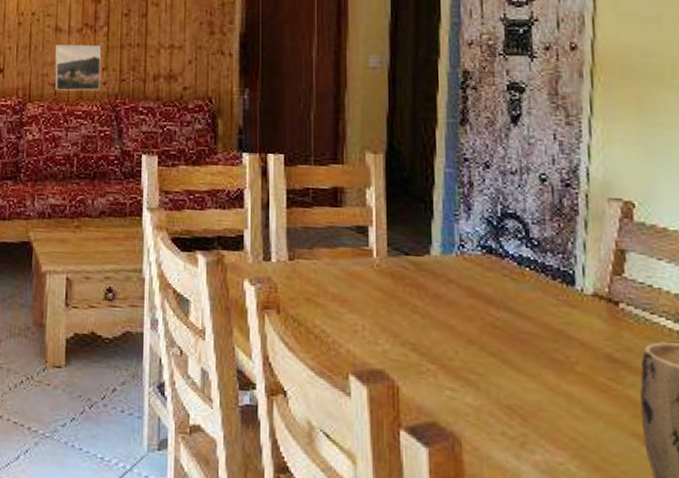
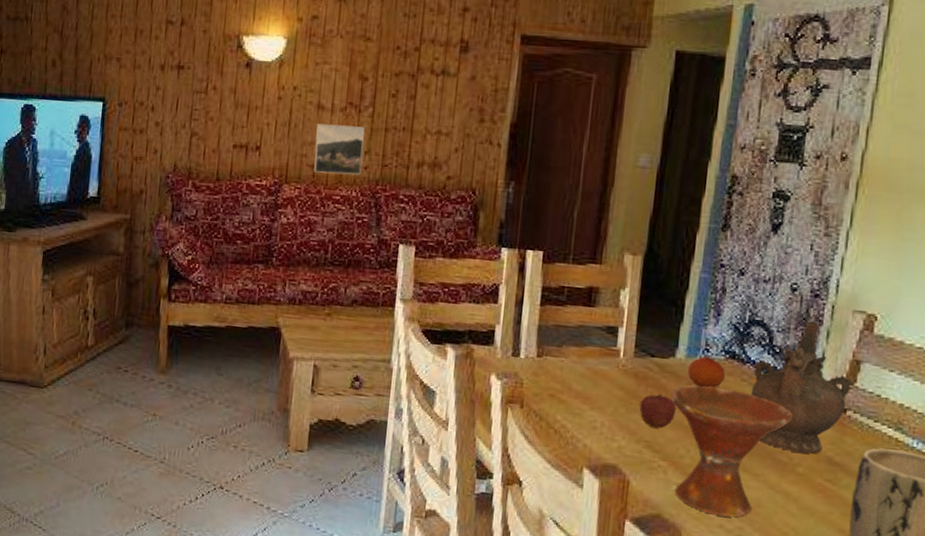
fruit: none [400,293,438,330] -> present [639,394,676,429]
bowl: none [430,282,563,423] -> present [670,384,793,518]
fruit: none [444,252,485,285] -> present [687,356,725,388]
ceremonial vessel: none [512,211,621,351] -> present [751,321,853,454]

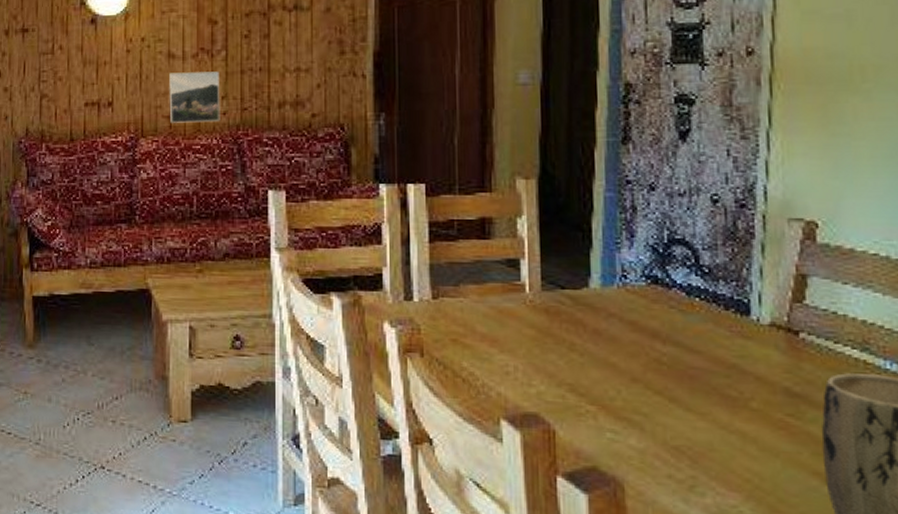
fruit: present [639,394,676,429] -> none [556,330,598,369]
bowl: present [670,384,793,518] -> none [589,316,736,465]
fruit: present [687,356,725,388] -> none [604,284,649,319]
ceremonial vessel: present [751,321,853,454] -> none [680,235,801,385]

